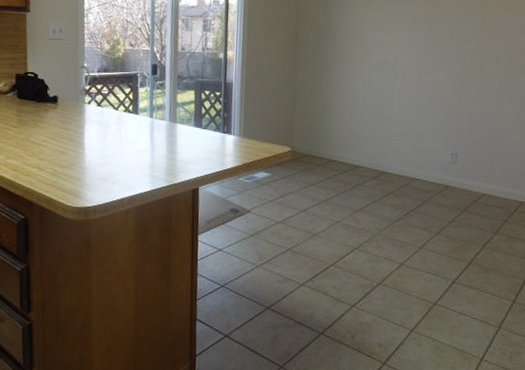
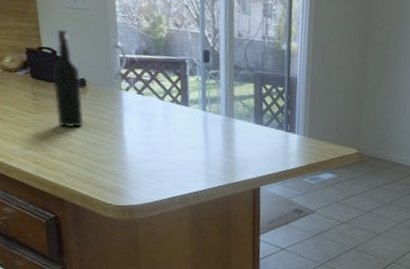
wine bottle: none [32,56,54,138] -> present [51,29,84,128]

